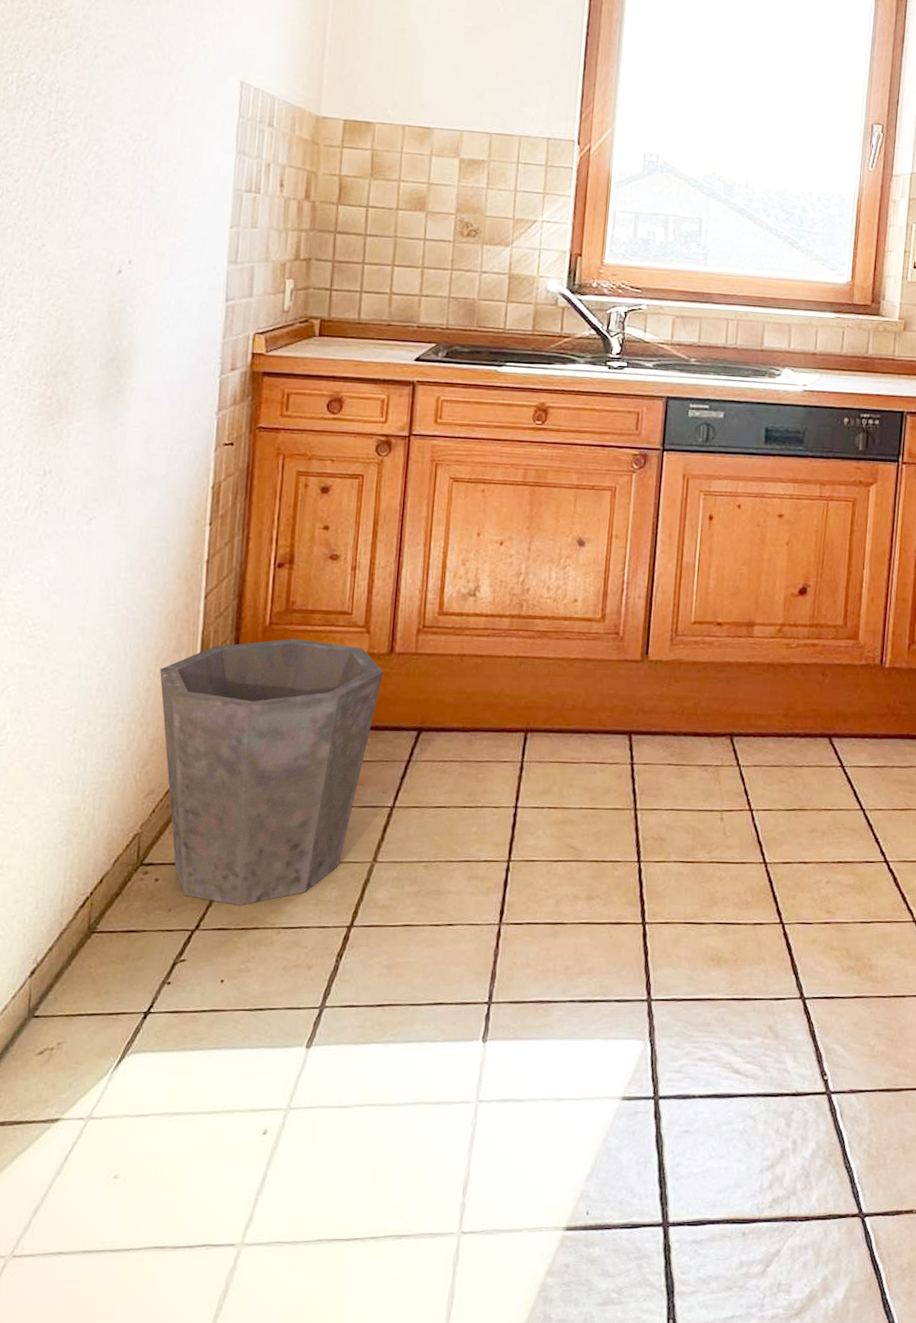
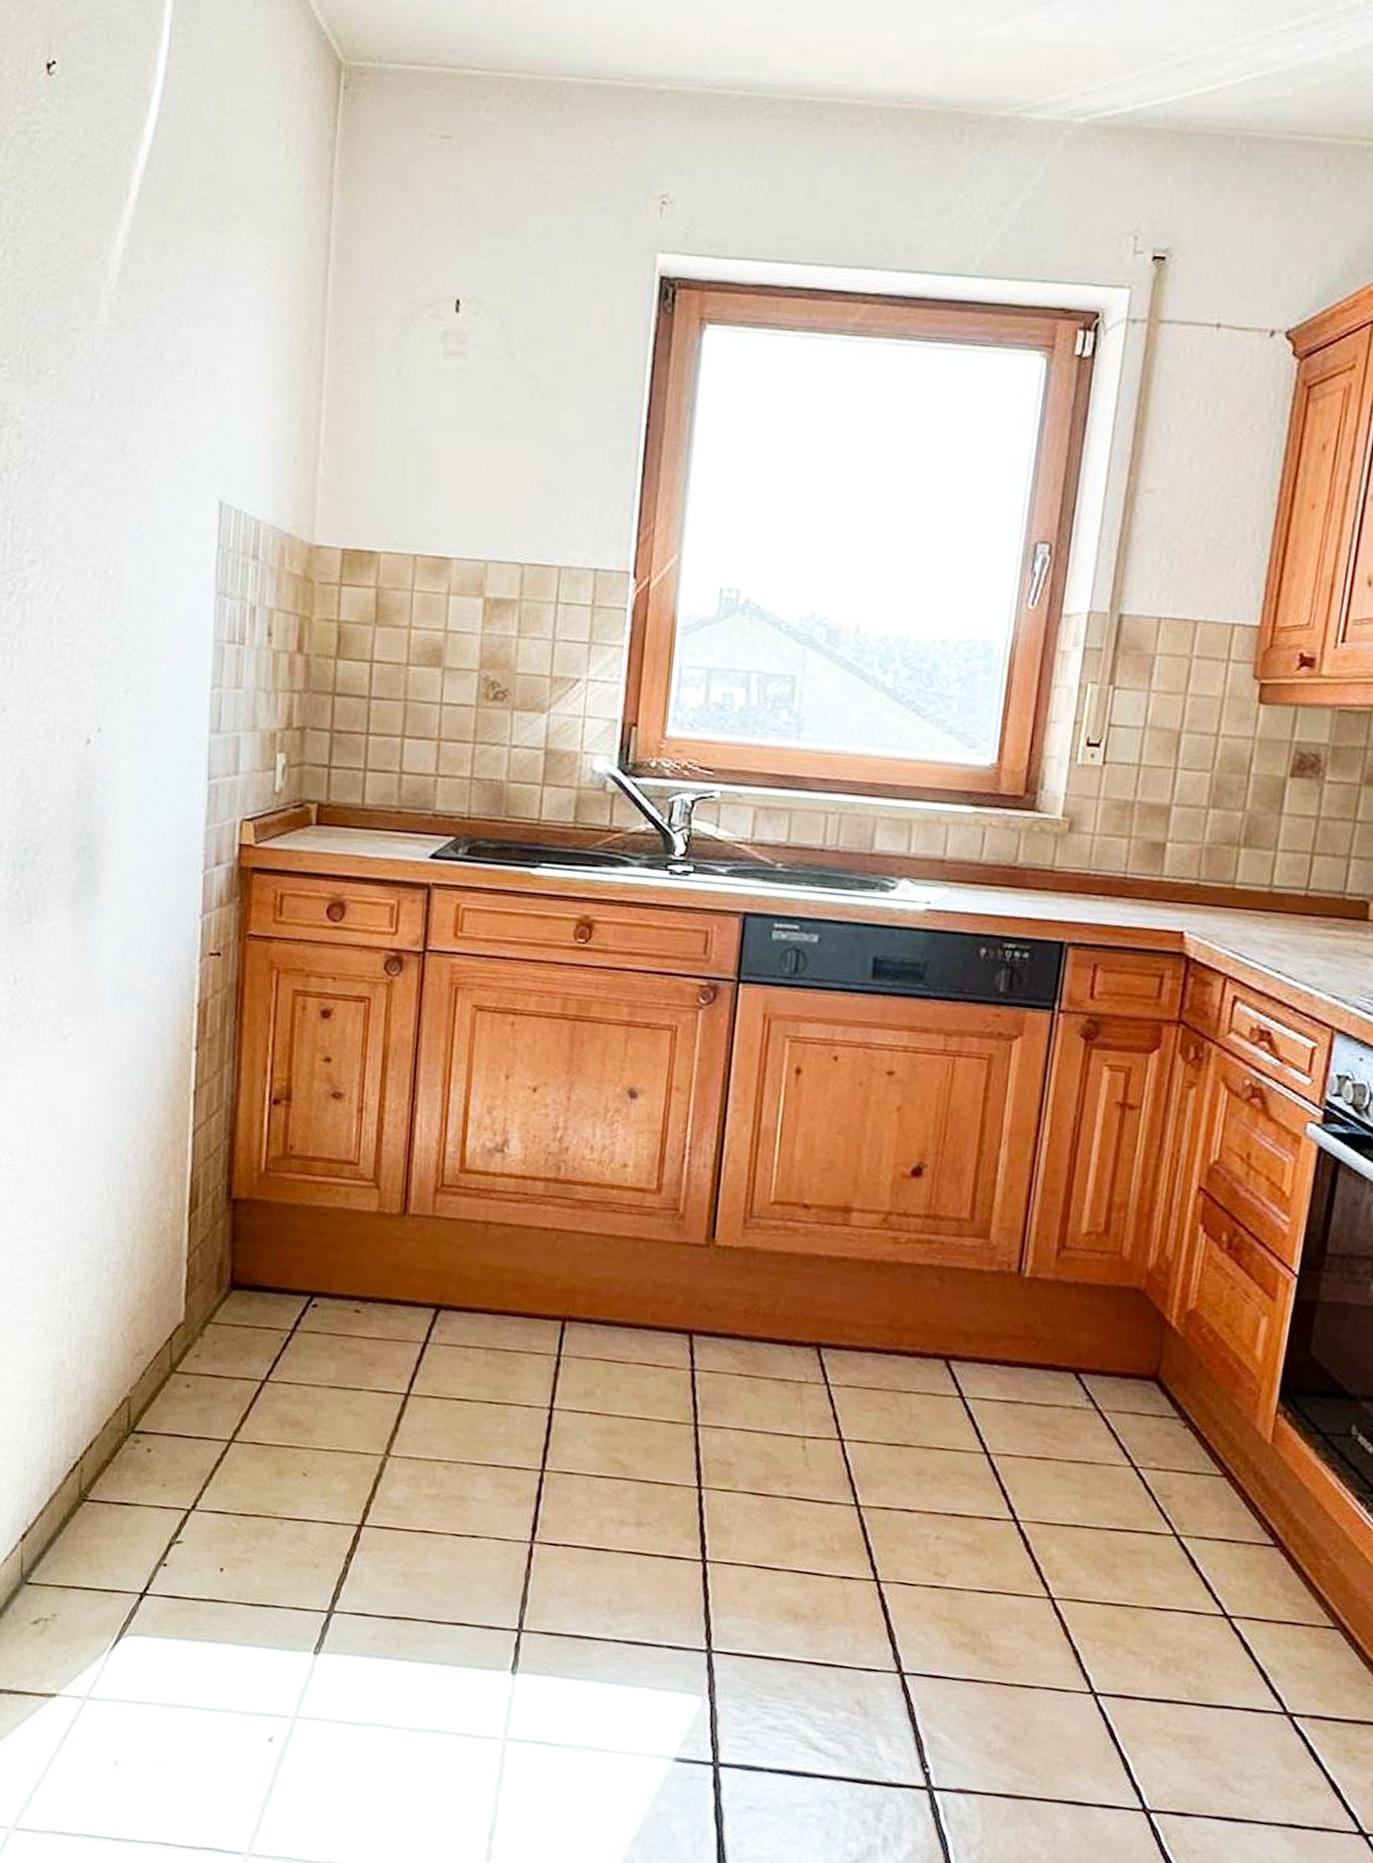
waste bin: present [160,638,383,906] -> none [146,1189,396,1489]

